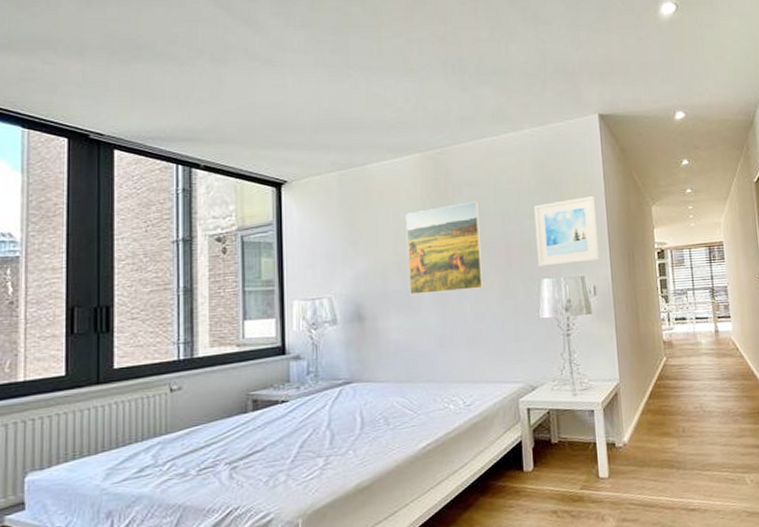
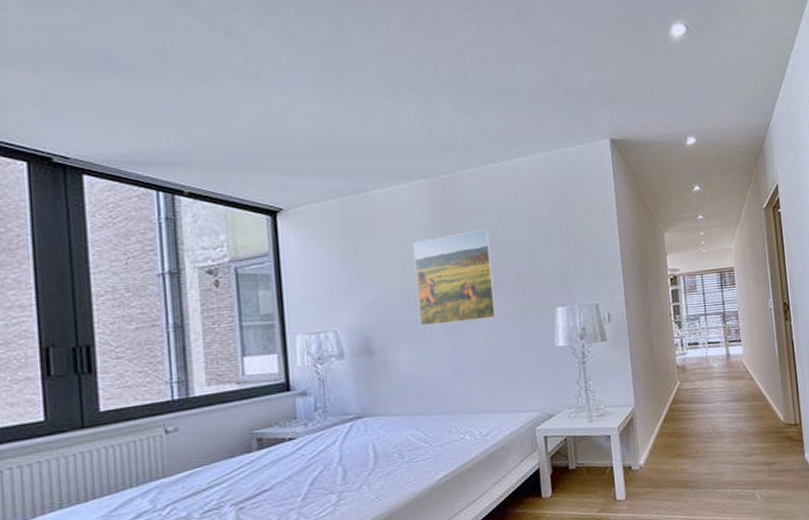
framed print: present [534,196,600,268] -> none [546,223,614,296]

